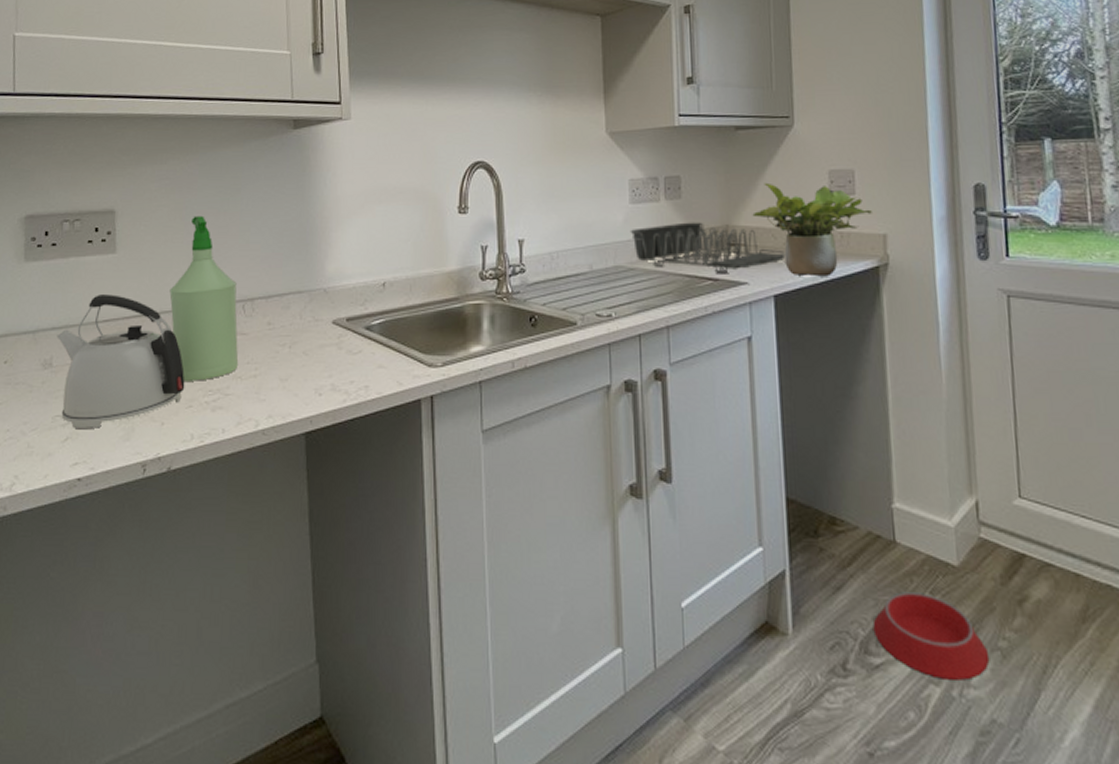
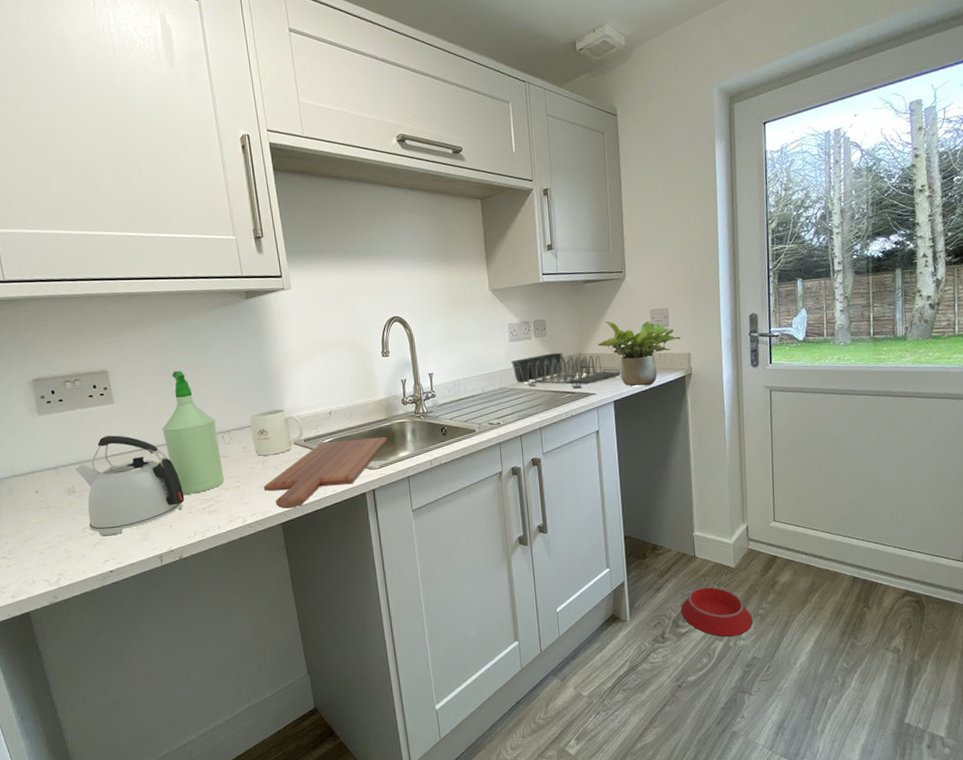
mug: none [279,275,348,336] -> present [250,409,304,456]
cutting board: none [287,322,458,413] -> present [263,436,388,509]

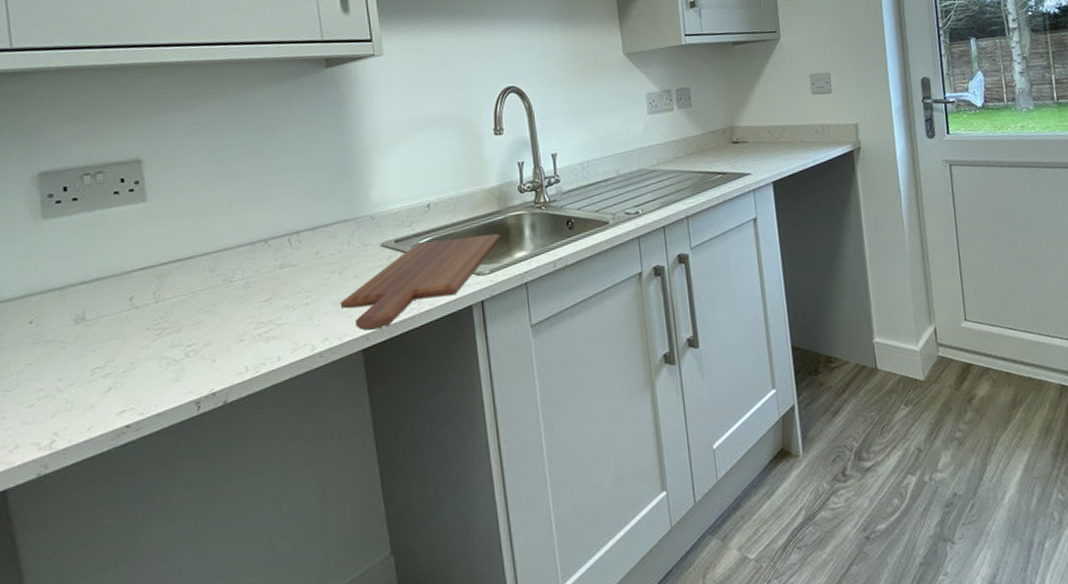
kettle: present [75,435,185,536] -> none [88,242,235,378]
spray bottle: present [162,370,225,495] -> none [209,157,289,317]
mug: present [250,409,304,456] -> none [325,202,395,263]
dish rack: present [510,352,622,389] -> none [649,125,780,169]
potted plant: present [597,321,680,386] -> none [751,87,846,164]
pet bowl: present [681,586,753,637] -> none [863,405,950,470]

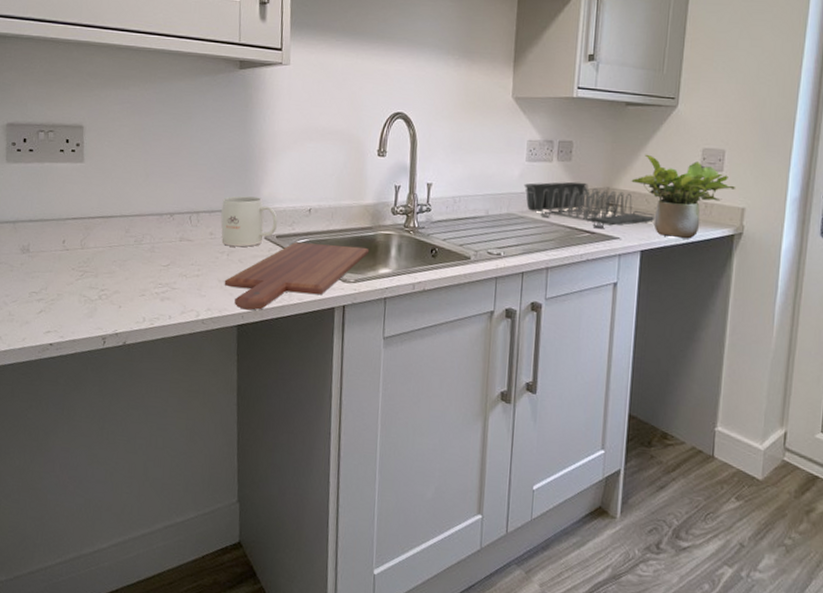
mug: none [325,202,395,263] -> present [220,196,278,248]
dish rack: none [649,125,780,169] -> present [523,181,656,229]
potted plant: none [751,87,846,164] -> present [631,154,735,239]

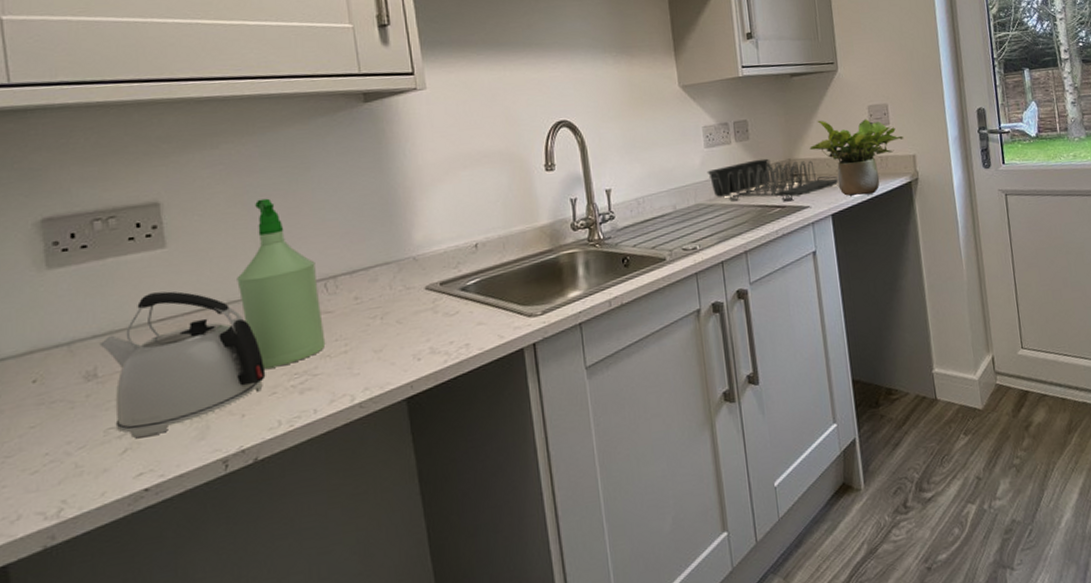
kettle: none [33,196,140,305] -> present [99,291,266,438]
spray bottle: none [128,137,185,276] -> present [237,198,326,369]
mug: present [220,196,278,248] -> none [365,243,440,309]
cutting board: present [224,242,370,310] -> none [381,273,554,378]

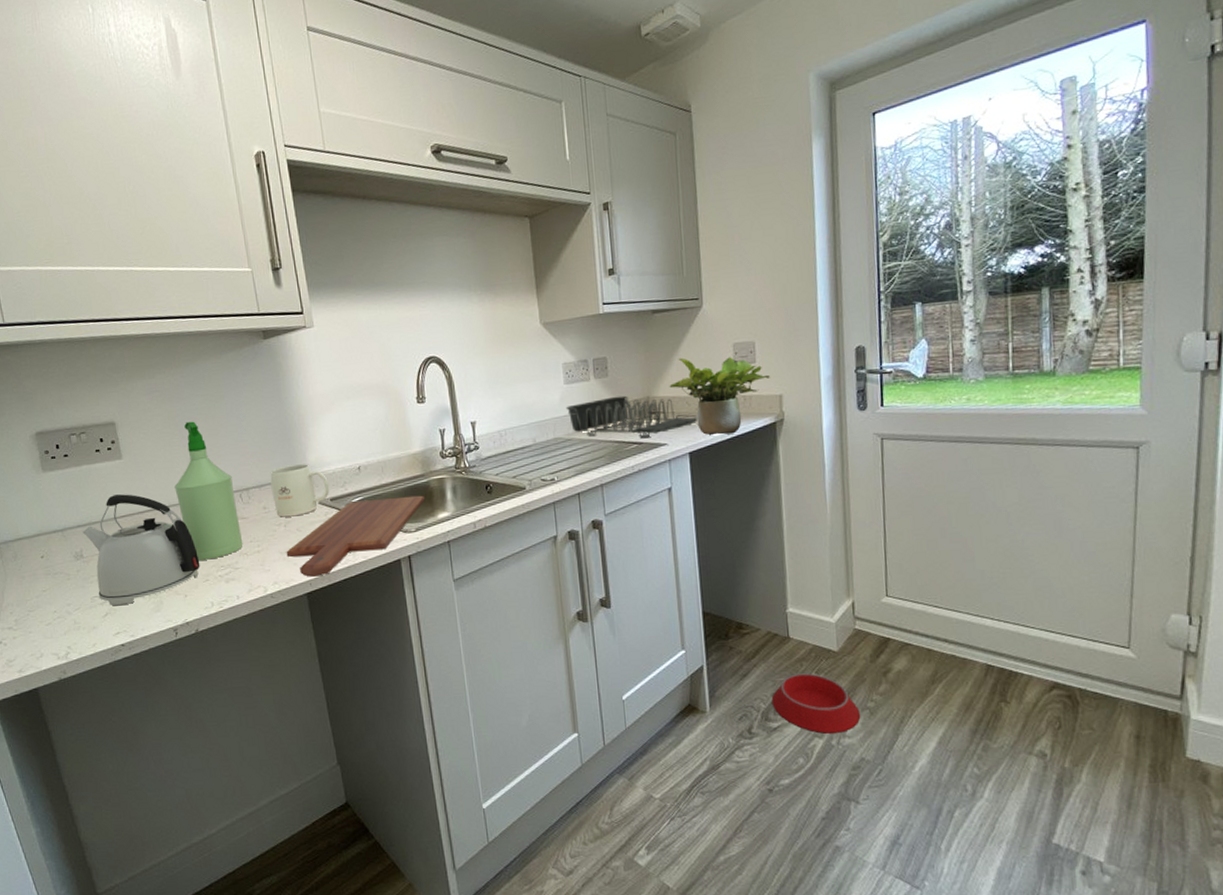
mug: none [365,243,440,309] -> present [270,464,330,517]
cutting board: none [381,273,554,378] -> present [286,495,426,577]
pet bowl: none [924,434,1009,498] -> present [771,673,861,734]

